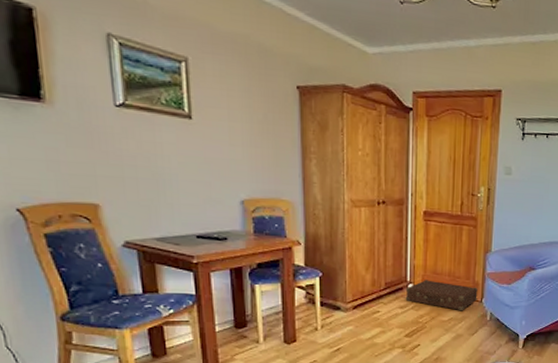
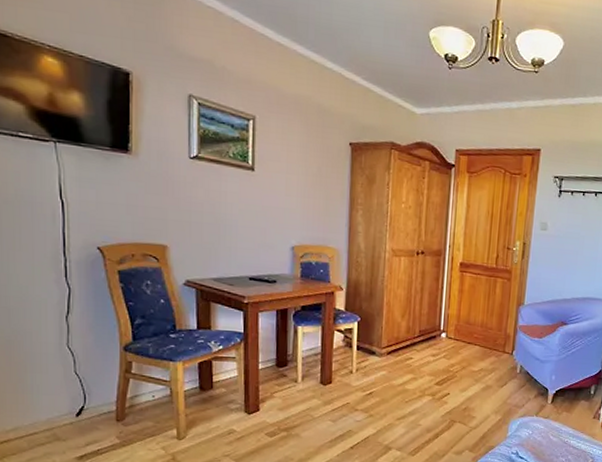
suitcase: present [406,280,478,311] -> none [439,329,509,363]

